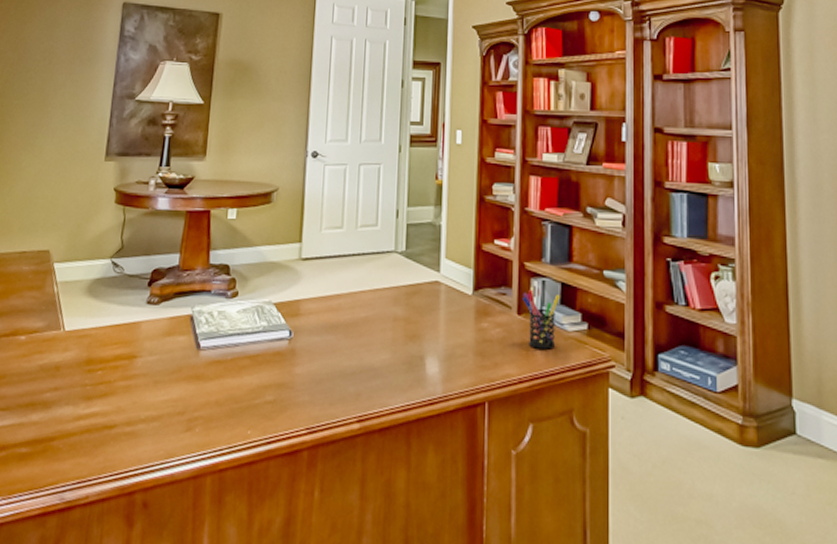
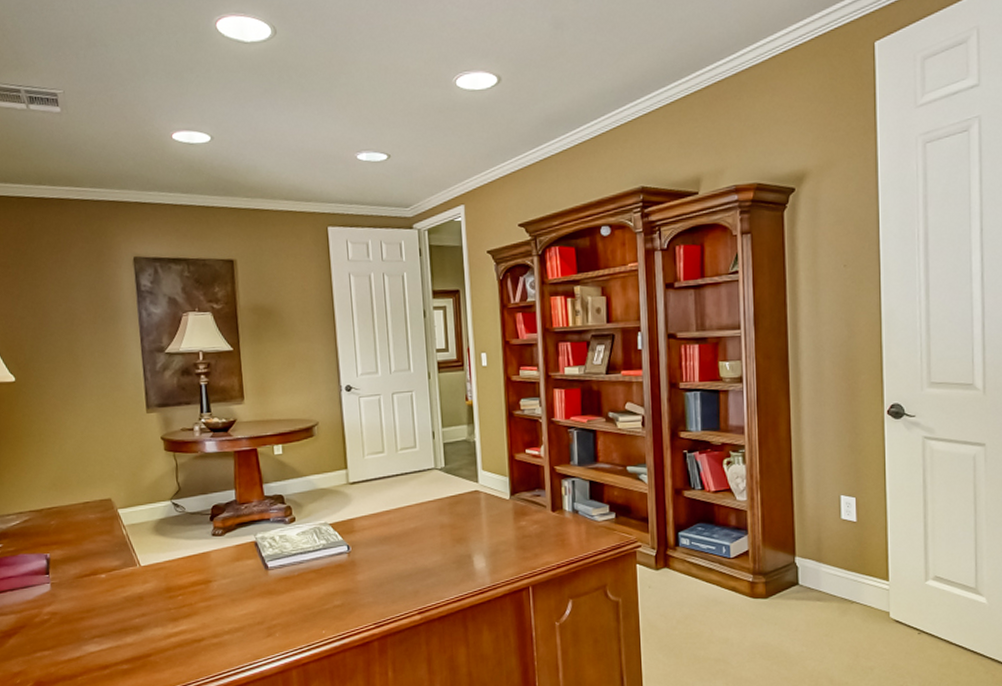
pen holder: present [522,290,560,349] -> none [555,490,589,539]

